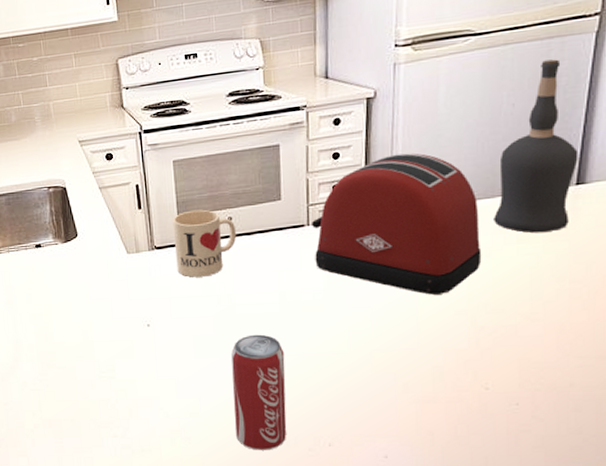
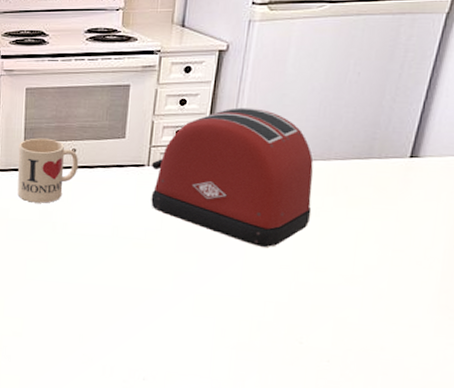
beverage can: present [231,334,287,450] -> none [55,264,111,377]
liquor bottle: present [494,59,578,233] -> none [327,34,416,200]

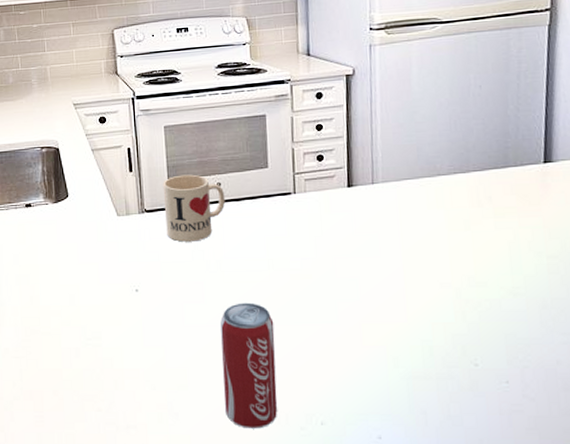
beverage can: none [55,264,111,377] -> present [220,302,278,429]
toaster: present [151,107,314,248] -> none [298,127,462,267]

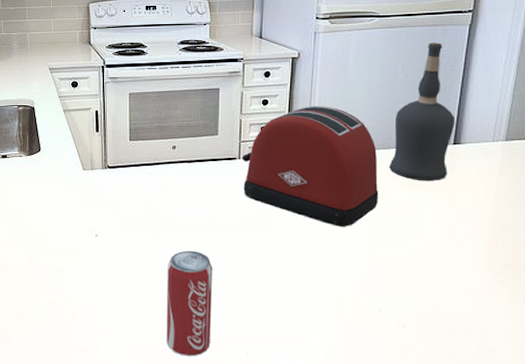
mug: present [163,174,226,242] -> none [125,137,179,196]
toaster: none [298,127,462,267] -> present [243,106,379,228]
liquor bottle: none [470,47,544,208] -> present [389,43,455,182]

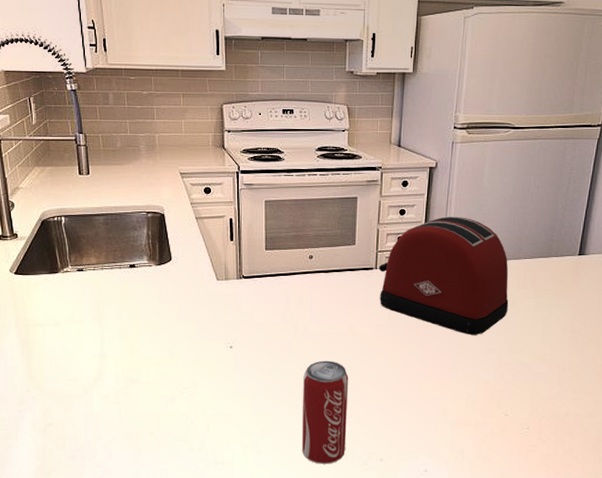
liquor bottle: present [389,43,455,182] -> none [519,155,581,291]

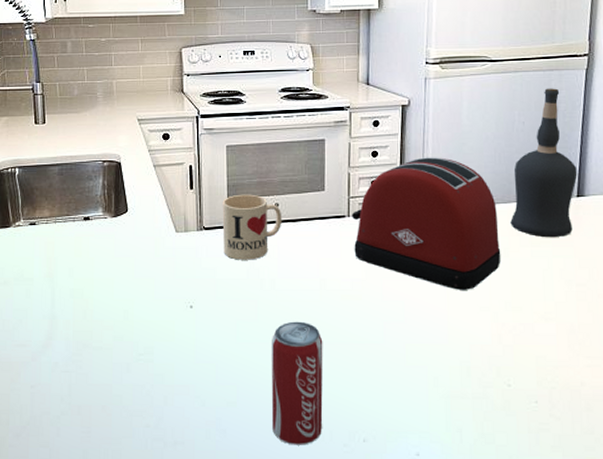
mug: none [260,246,316,306] -> present [222,194,282,260]
liquor bottle: none [519,155,581,291] -> present [510,88,578,238]

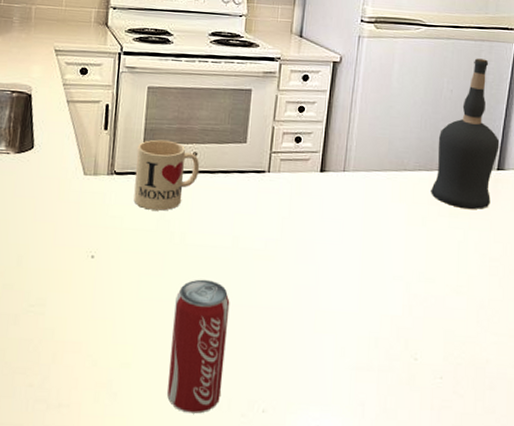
toaster: present [352,157,501,291] -> none [271,117,419,259]

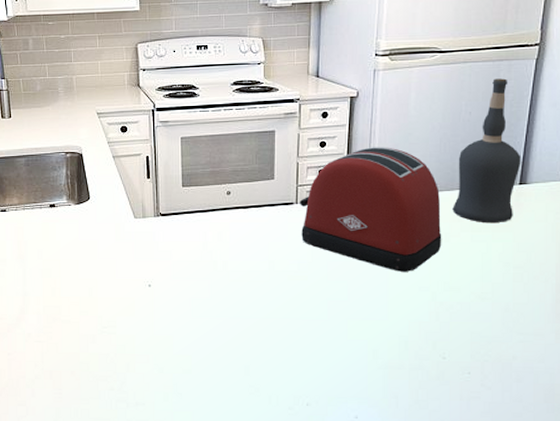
mug: present [133,139,200,211] -> none [177,183,234,244]
beverage can: present [167,279,230,414] -> none [224,299,271,408]
toaster: none [271,117,419,259] -> present [300,147,442,273]

